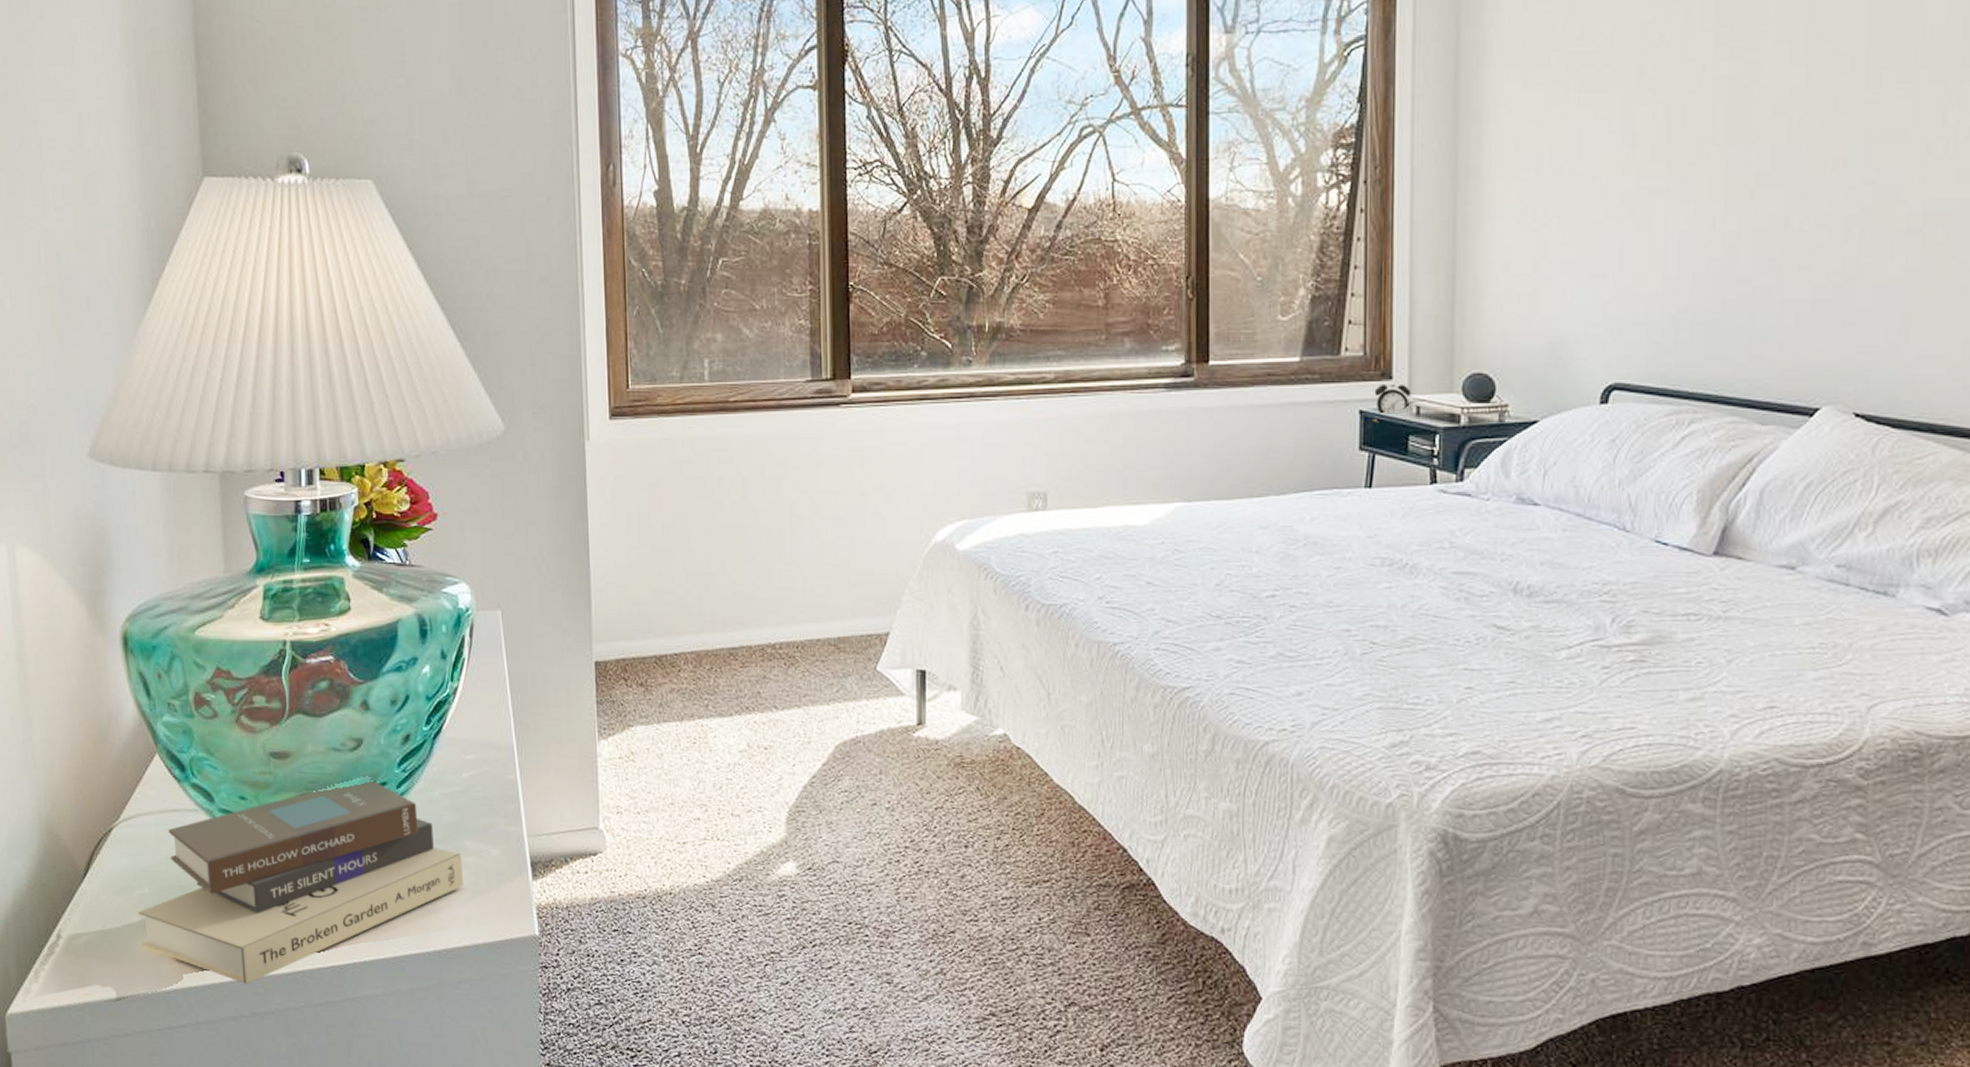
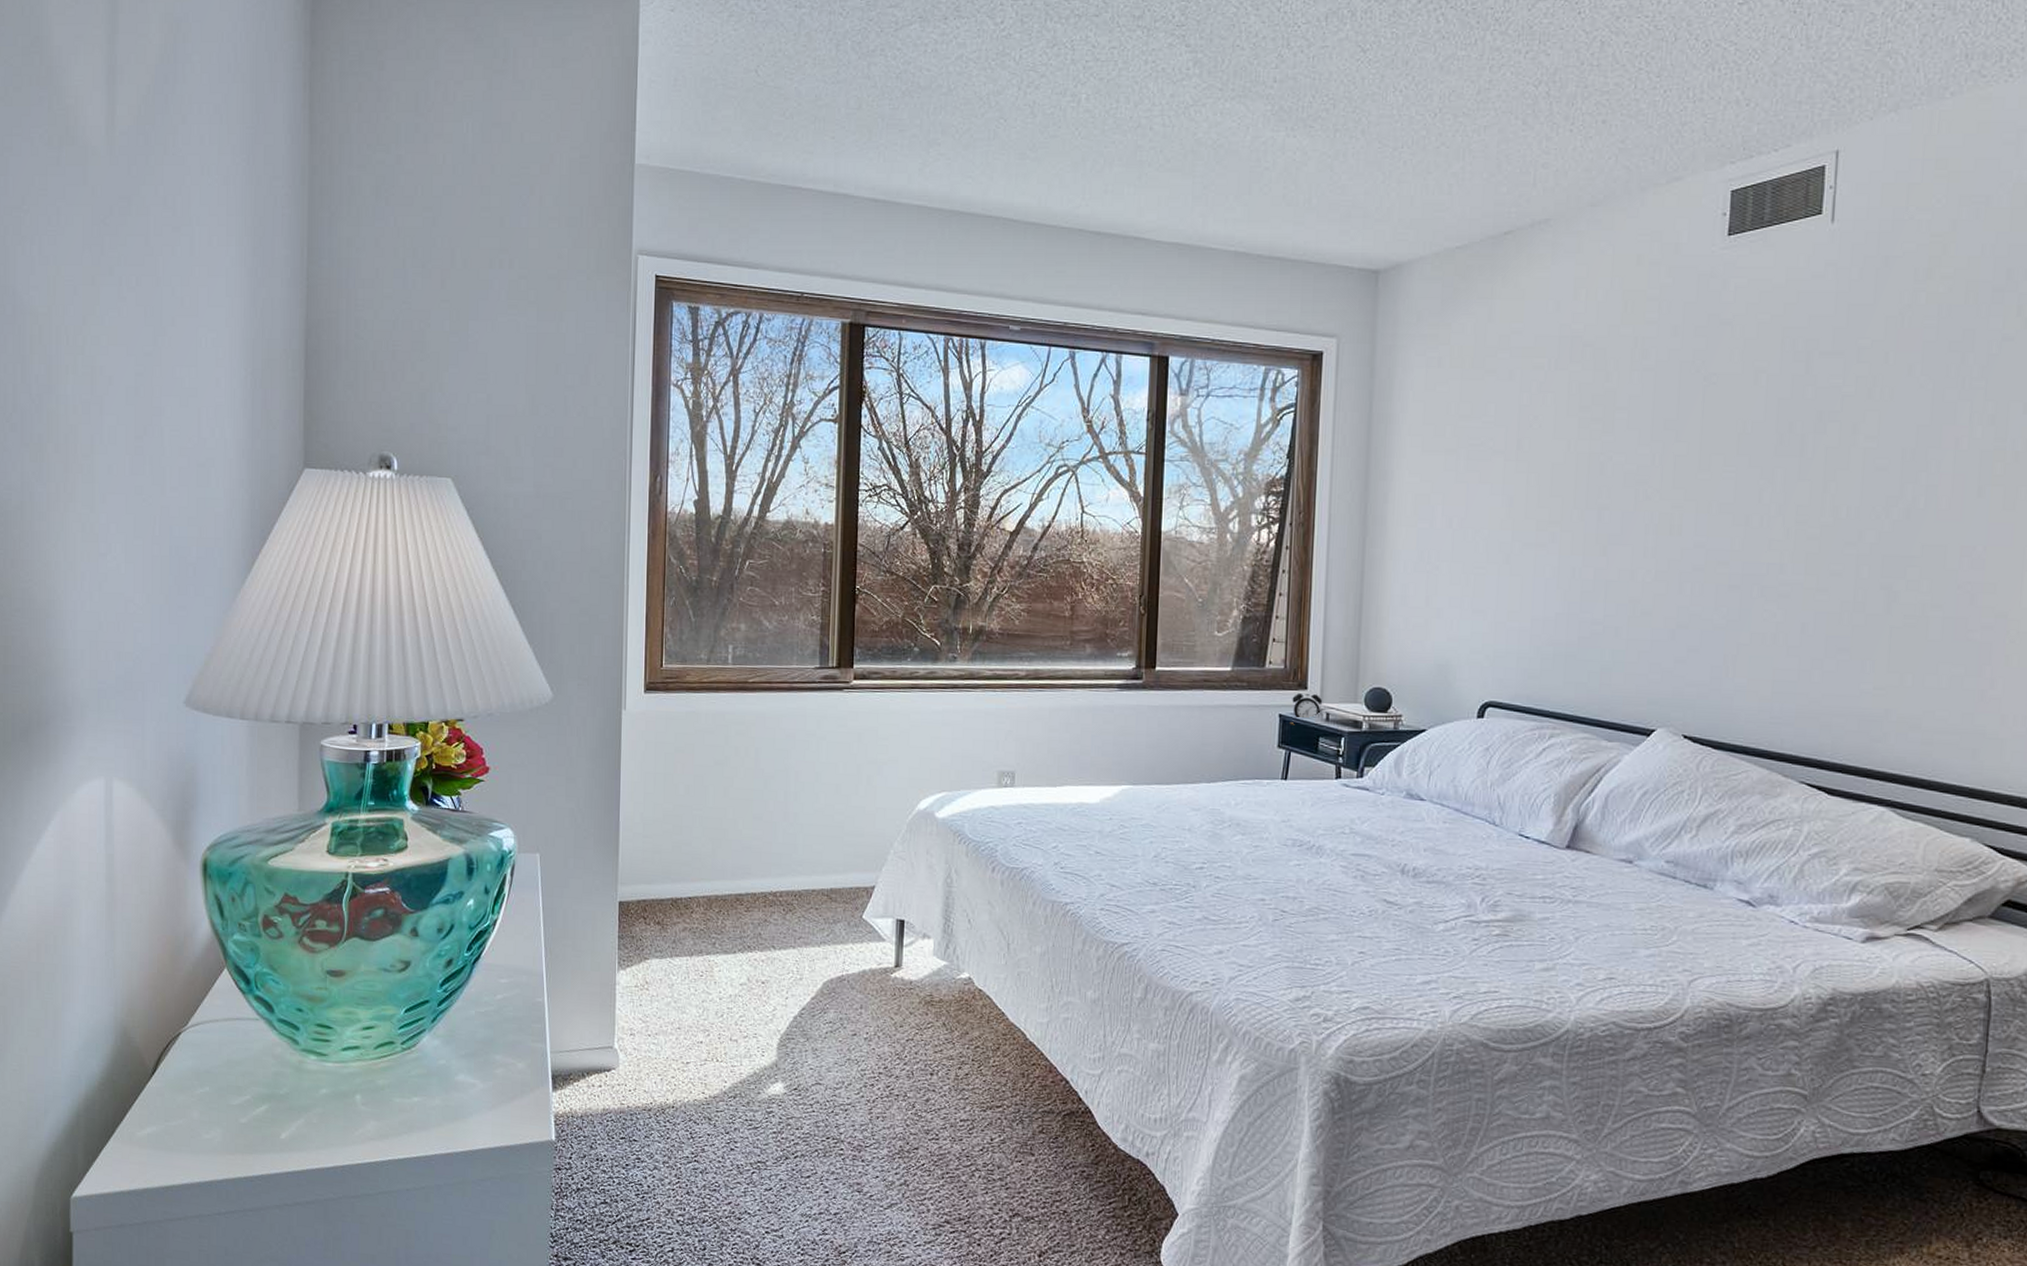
books: present [138,779,463,985] -> none [198,997,491,1177]

